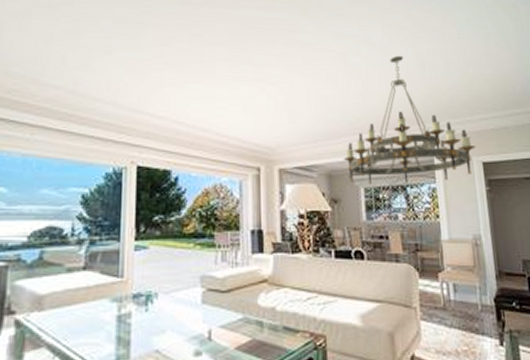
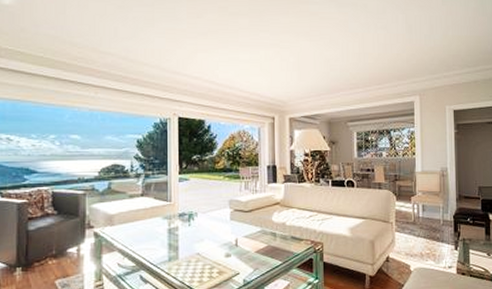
chandelier: present [343,55,476,185] -> none [340,21,449,130]

